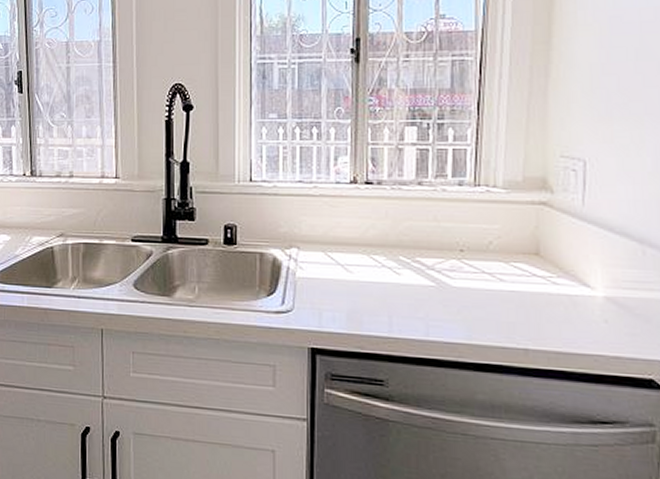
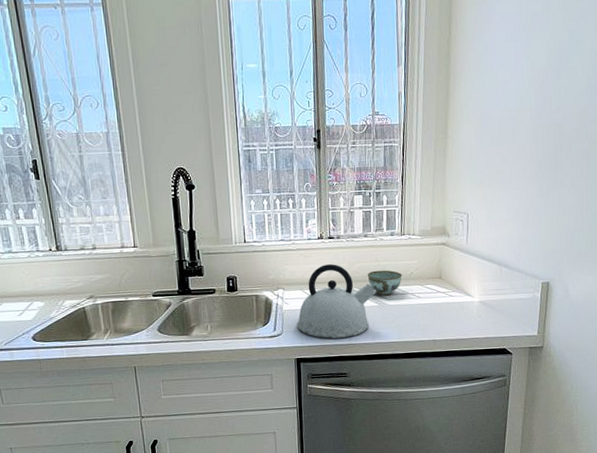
kettle: none [314,219,433,327] -> present [297,264,376,339]
bowl: none [420,234,475,273] -> present [367,270,402,296]

